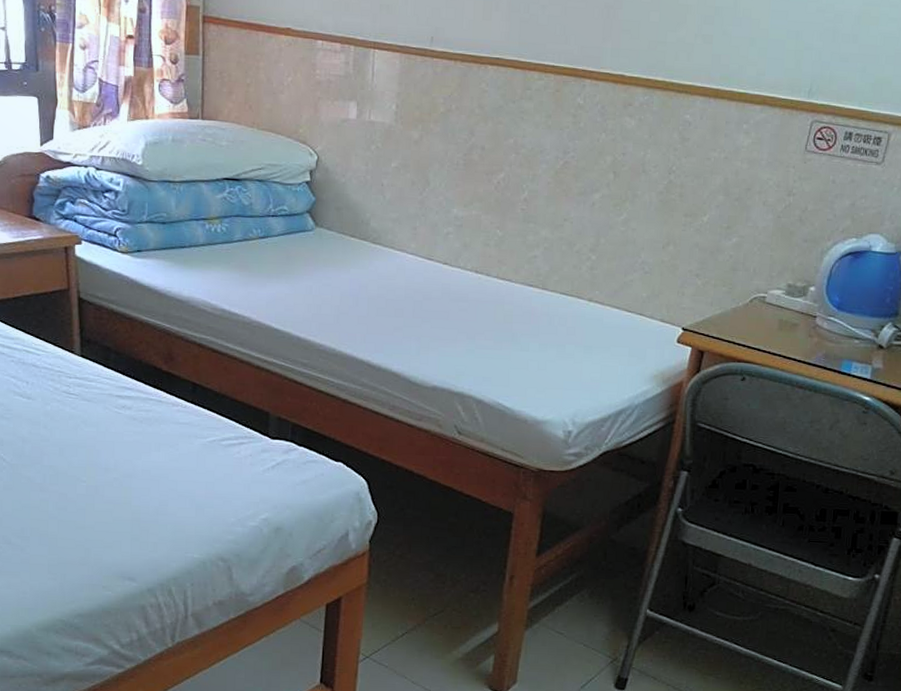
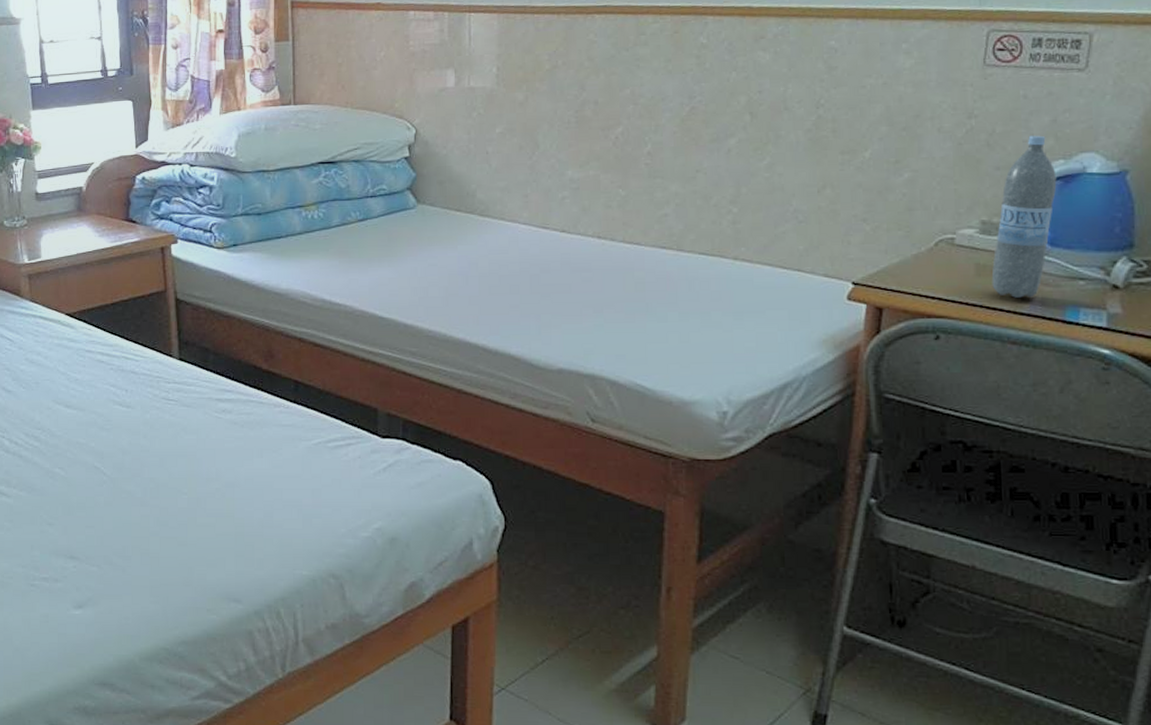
water bottle: none [789,215,849,351] -> present [991,135,1057,298]

